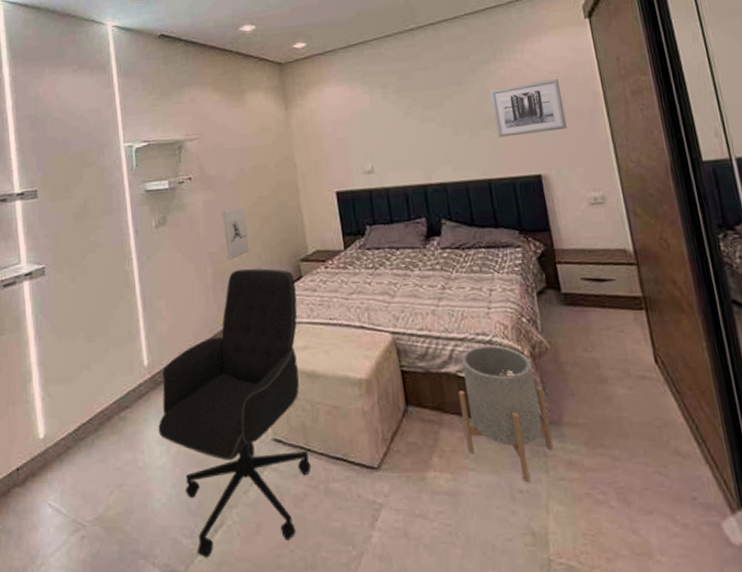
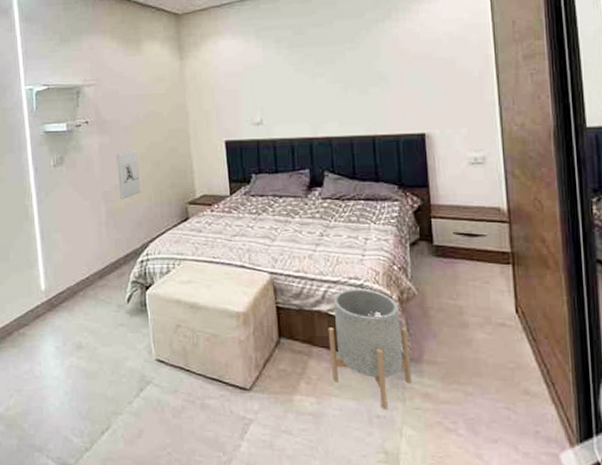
office chair: present [158,268,312,558] -> none [53,208,190,454]
wall art: present [489,78,567,138] -> none [381,39,455,96]

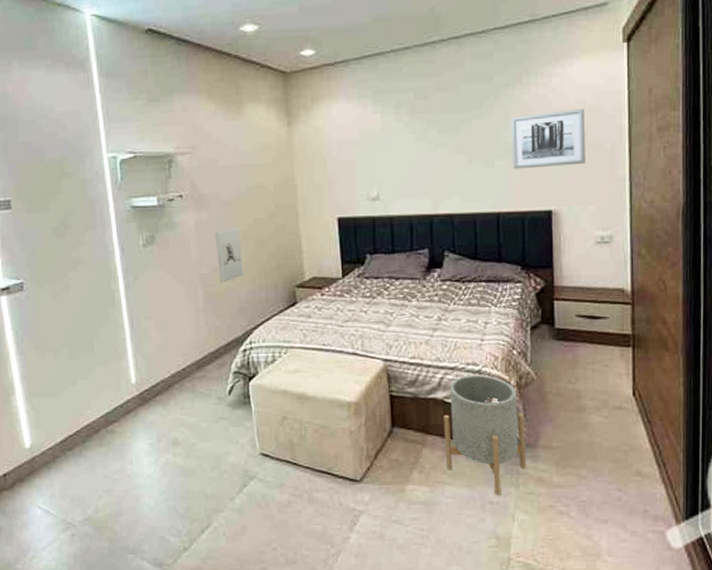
wall art: none [381,39,455,96] -> present [510,108,586,169]

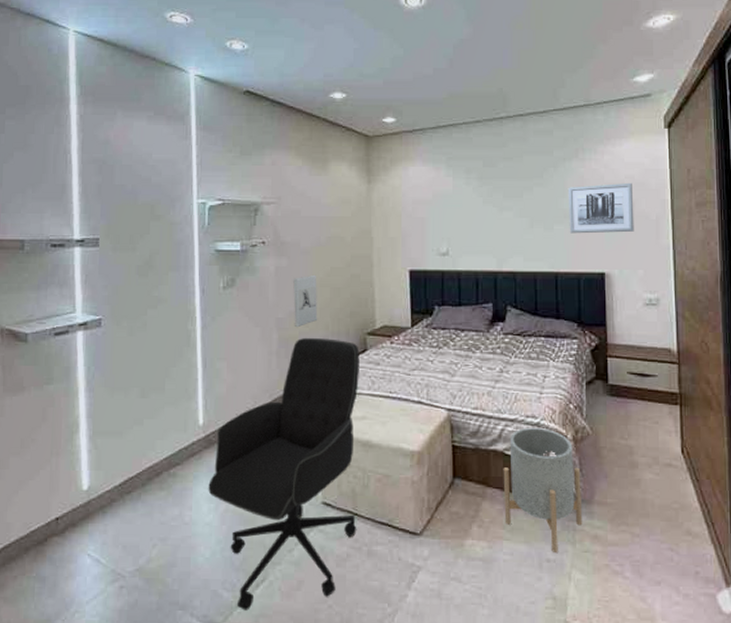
office chair: none [146,292,297,554] -> present [208,337,360,611]

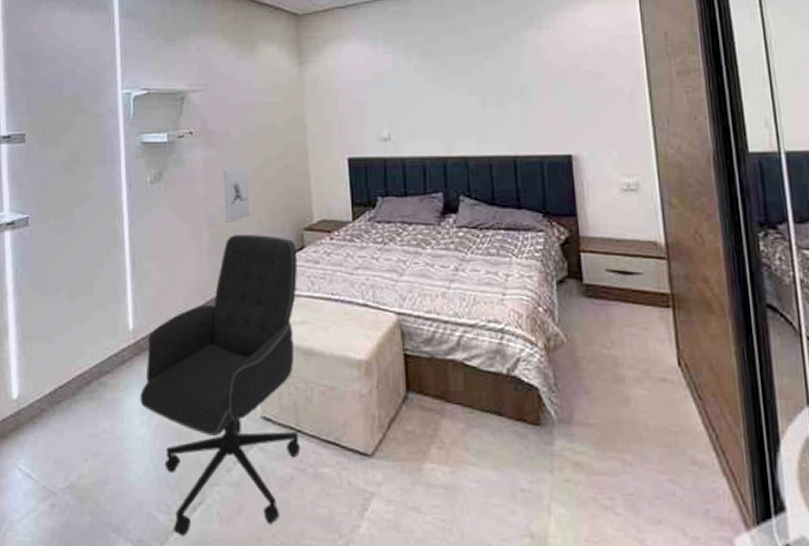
planter: present [503,427,583,552] -> none [464,333,562,481]
wall art: present [568,182,634,234] -> none [523,51,604,112]

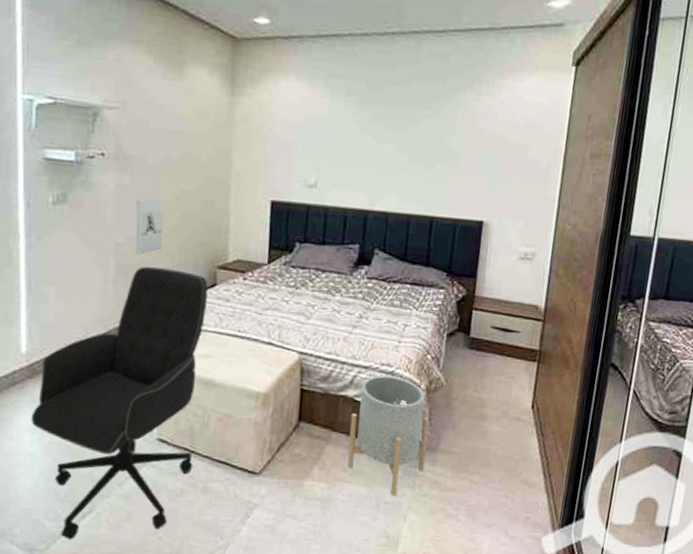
planter: none [464,333,562,481] -> present [347,375,430,495]

